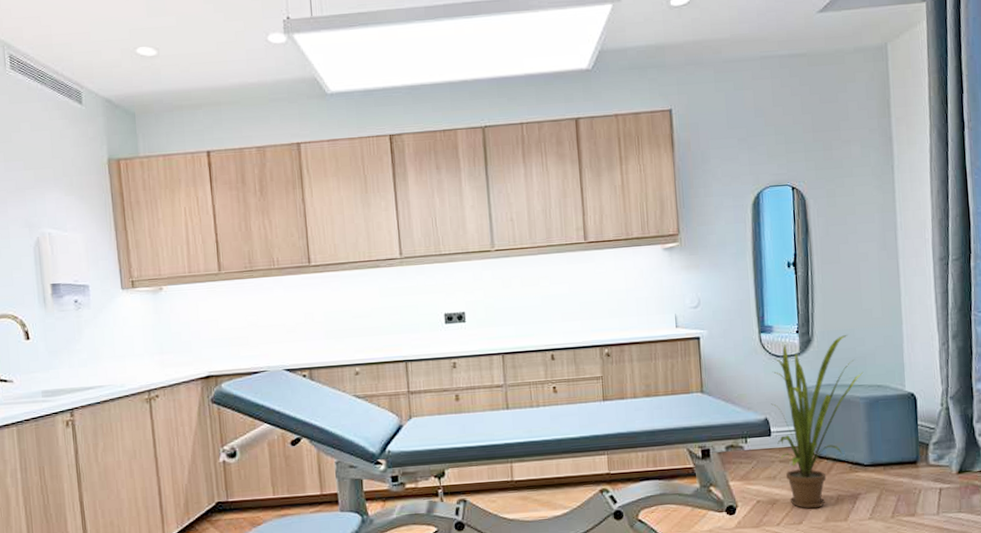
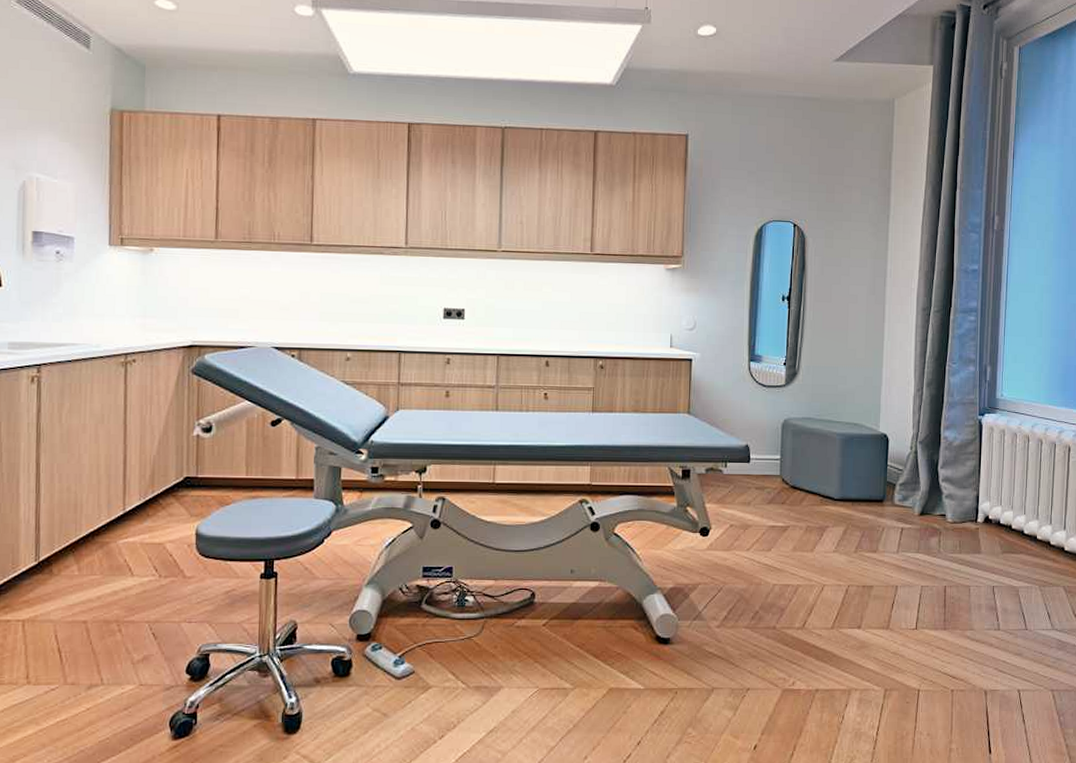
house plant: present [771,335,864,509] -> none [753,372,843,537]

